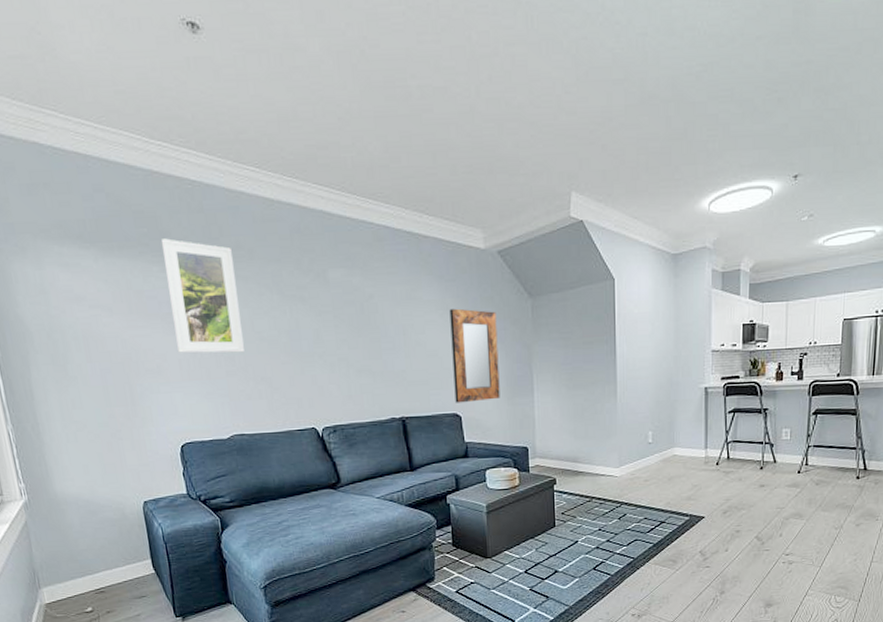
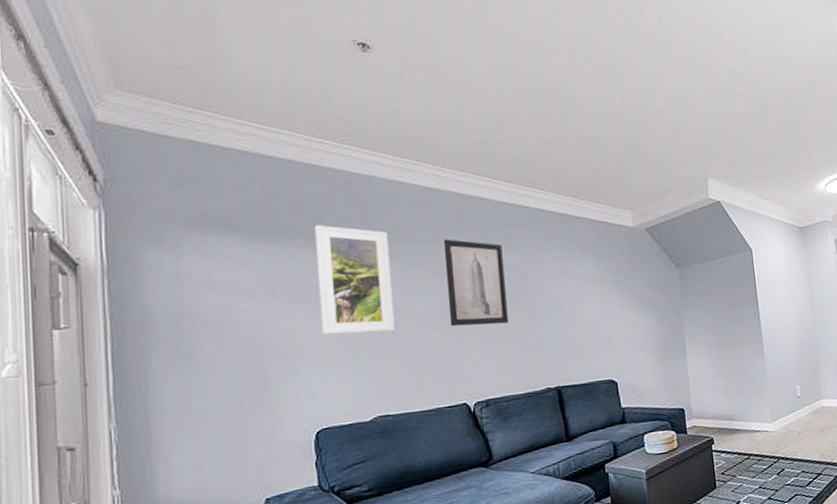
wall art: none [287,257,353,351] -> present [443,239,508,327]
home mirror: present [449,308,500,403] -> none [602,280,655,370]

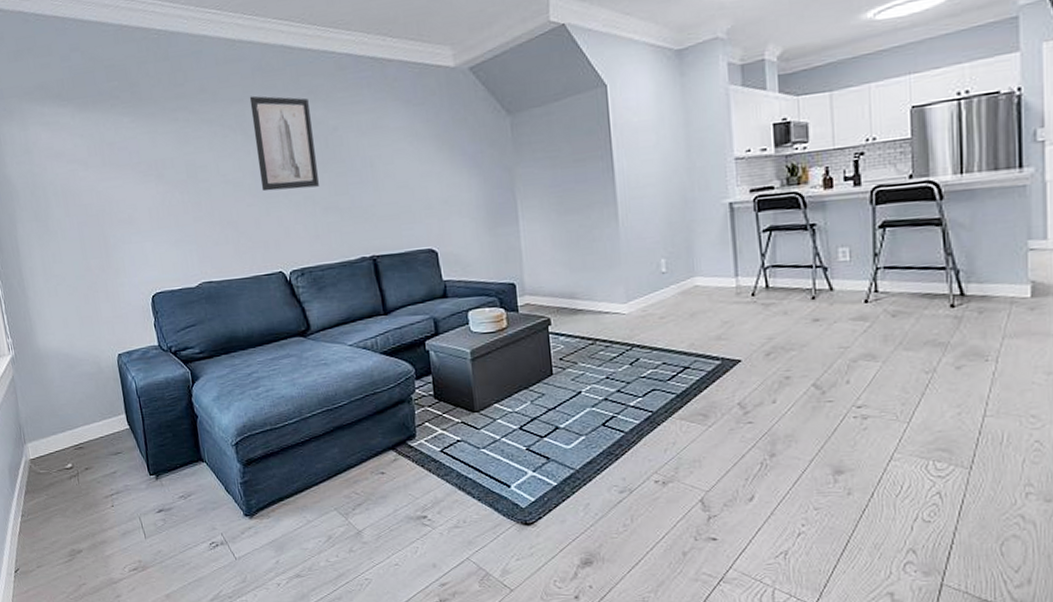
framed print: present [314,225,394,335] -> none [130,89,210,202]

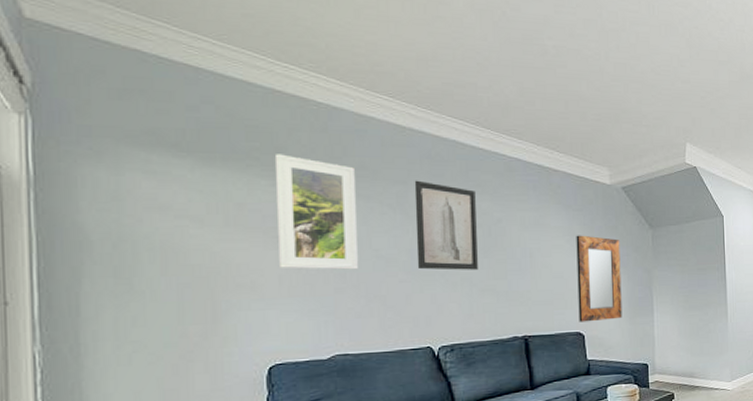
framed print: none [130,89,210,202] -> present [274,154,358,270]
home mirror: none [419,133,480,238] -> present [576,235,622,322]

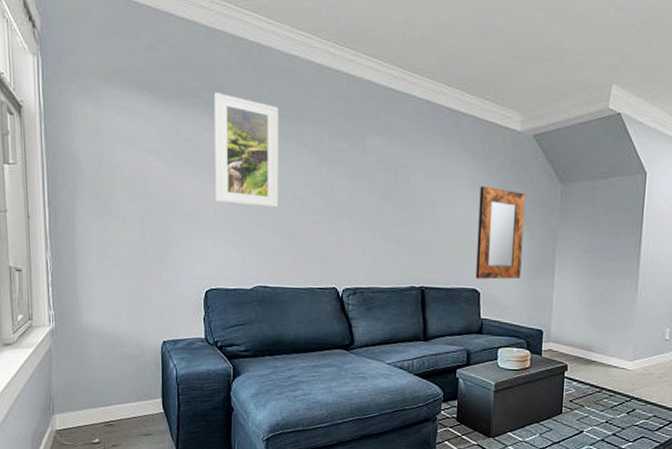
wall art: present [414,180,478,270] -> none [328,121,385,216]

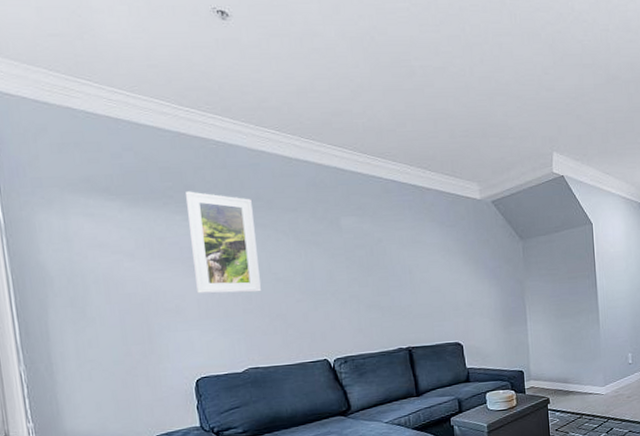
home mirror: present [475,186,526,280] -> none [450,250,497,333]

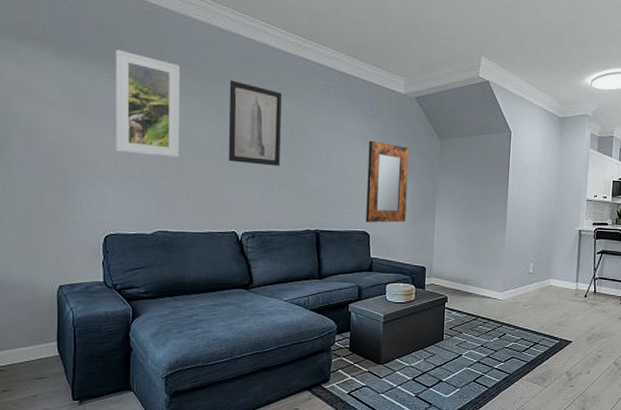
wall art: none [303,207,364,290] -> present [228,80,282,166]
home mirror: none [450,250,497,333] -> present [366,140,409,223]

